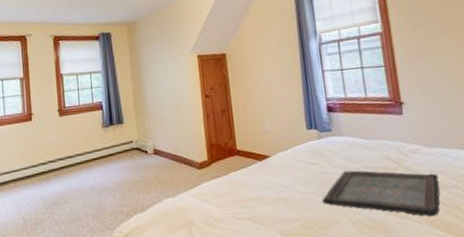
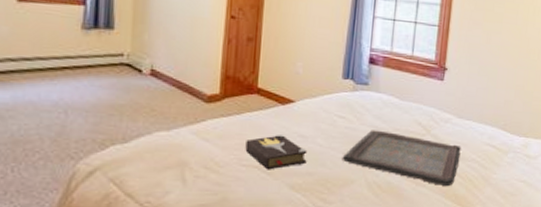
hardback book: none [236,187,291,220] -> present [245,135,308,170]

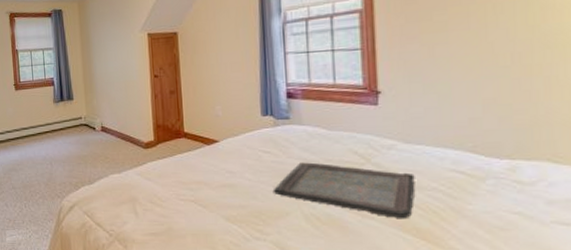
hardback book: present [245,135,308,170] -> none [181,172,238,204]

